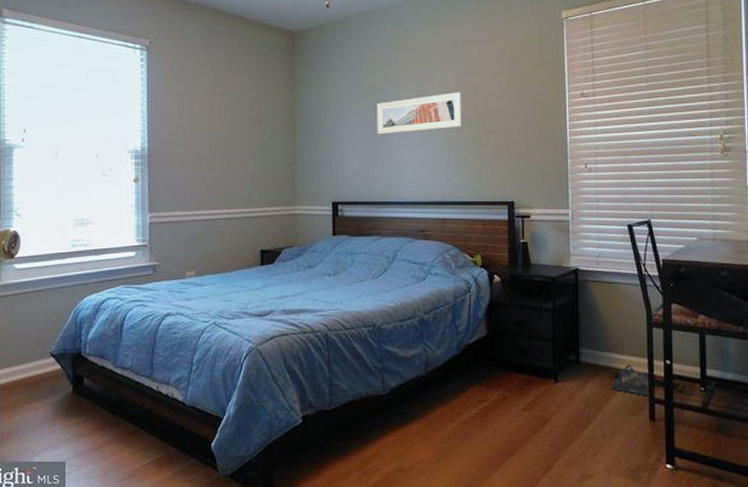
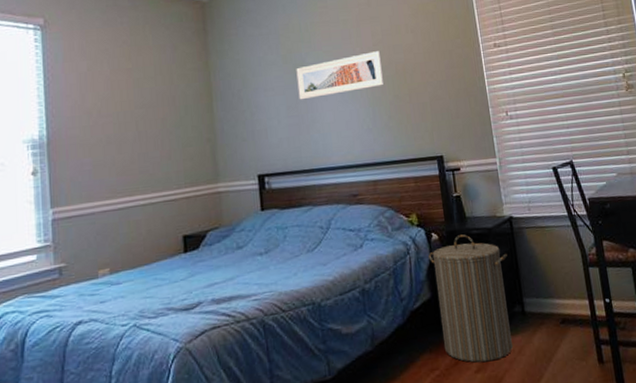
laundry hamper: none [489,280,569,402] -> present [428,234,513,363]
bag: present [612,364,656,397] -> none [558,308,599,339]

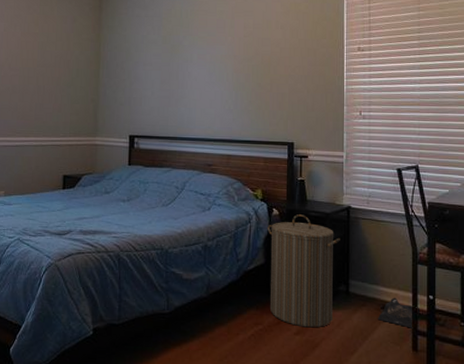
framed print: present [296,51,385,100] -> none [172,42,250,77]
bag: none [558,308,599,339] -> present [378,297,419,329]

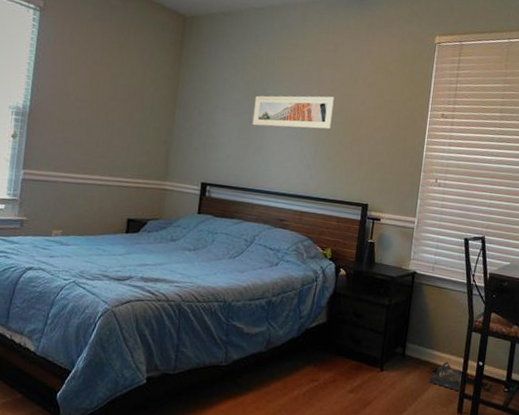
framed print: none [172,42,250,77] -> present [252,95,336,130]
laundry hamper: present [267,214,340,328] -> none [327,276,403,387]

